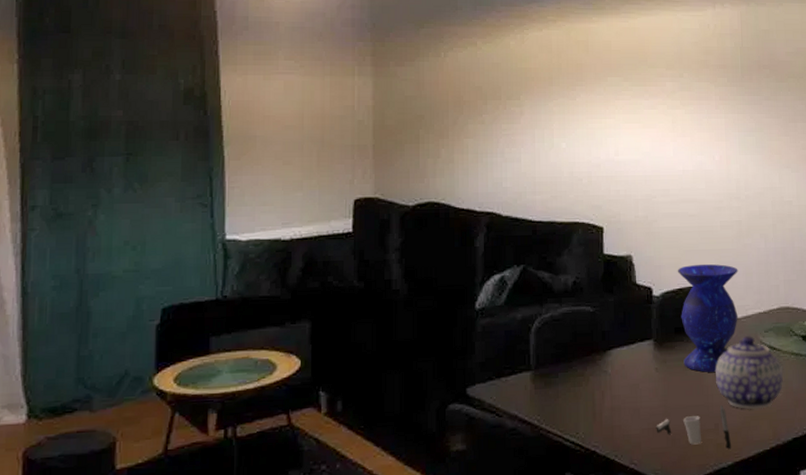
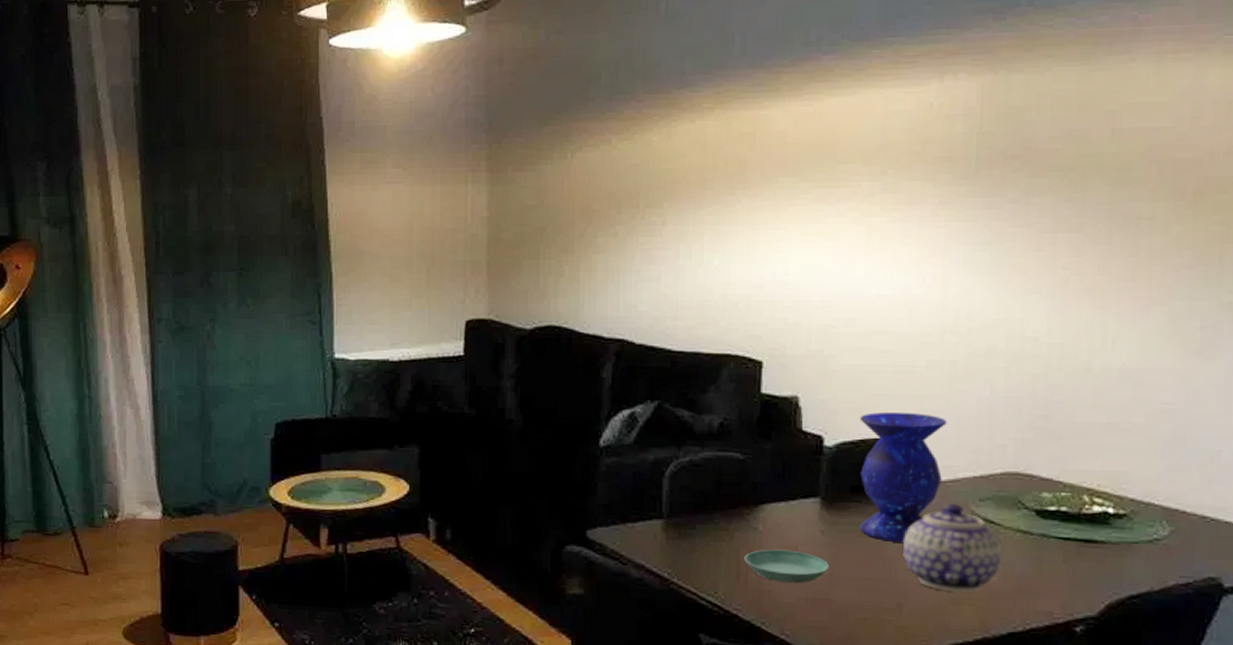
saucer: none [598,388,664,418] -> present [744,549,830,584]
cup: present [656,405,732,450] -> none [816,583,919,635]

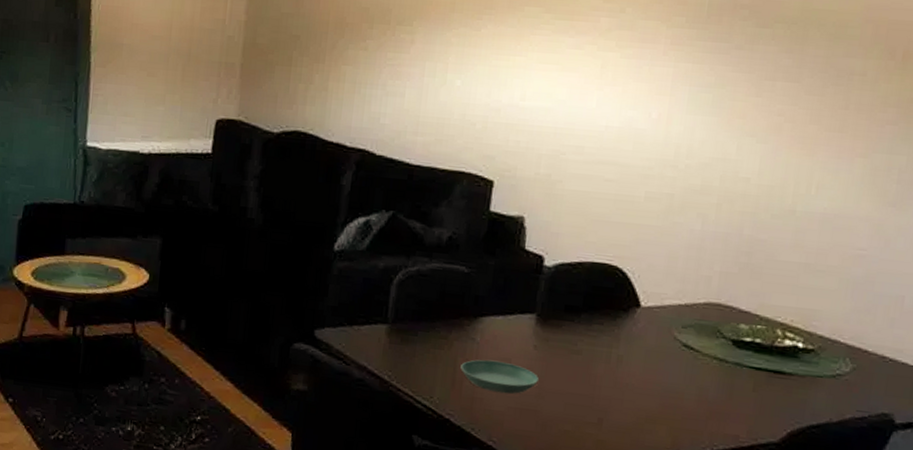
vase: present [859,411,948,542] -> none [570,237,660,362]
teapot: present [903,503,1003,593] -> none [607,328,699,413]

